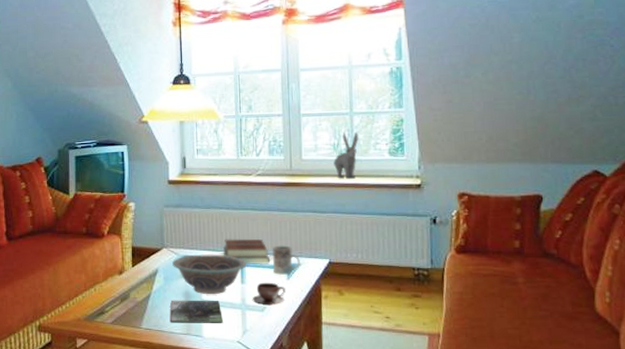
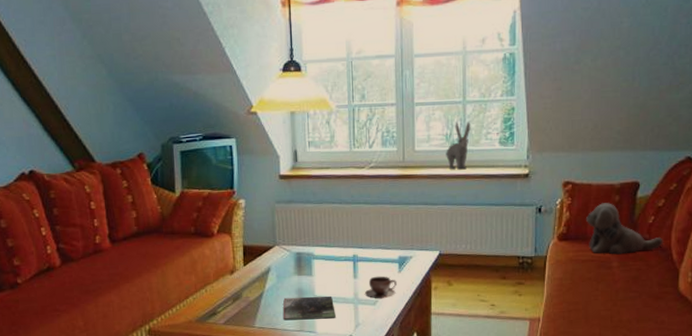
decorative bowl: present [172,254,248,294] -> none [285,250,361,290]
books: present [222,239,271,264] -> none [335,233,383,259]
mug: present [271,245,300,275] -> none [384,238,411,268]
plush toy: none [486,215,574,270] -> present [586,203,663,255]

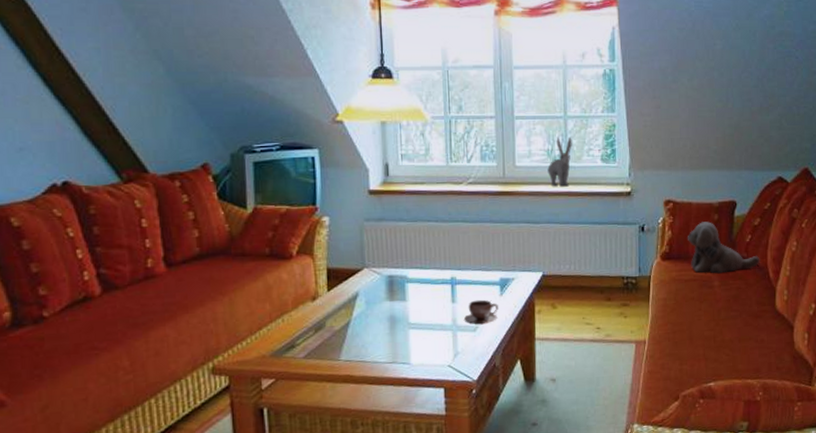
magazine: present [283,295,336,320] -> none [373,322,432,351]

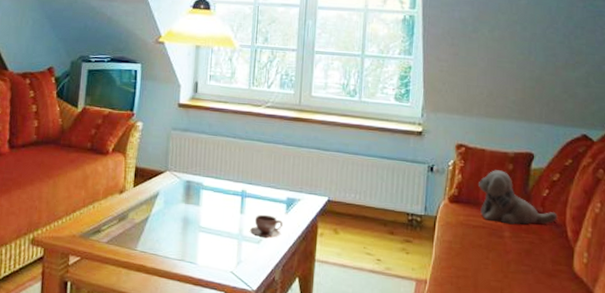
decorative figurine: present [547,138,572,187] -> none [341,74,368,120]

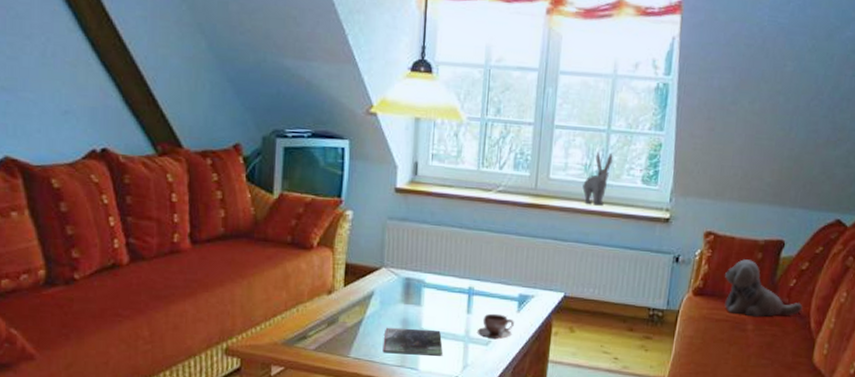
magazine: none [165,224,219,252] -> present [382,327,443,356]
decorative figurine: none [341,74,368,120] -> present [582,153,613,206]

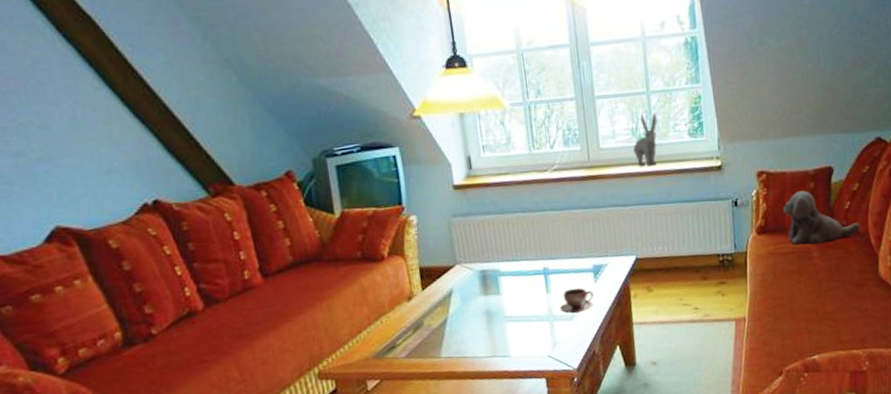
magazine: present [382,327,443,356] -> none [470,314,530,346]

